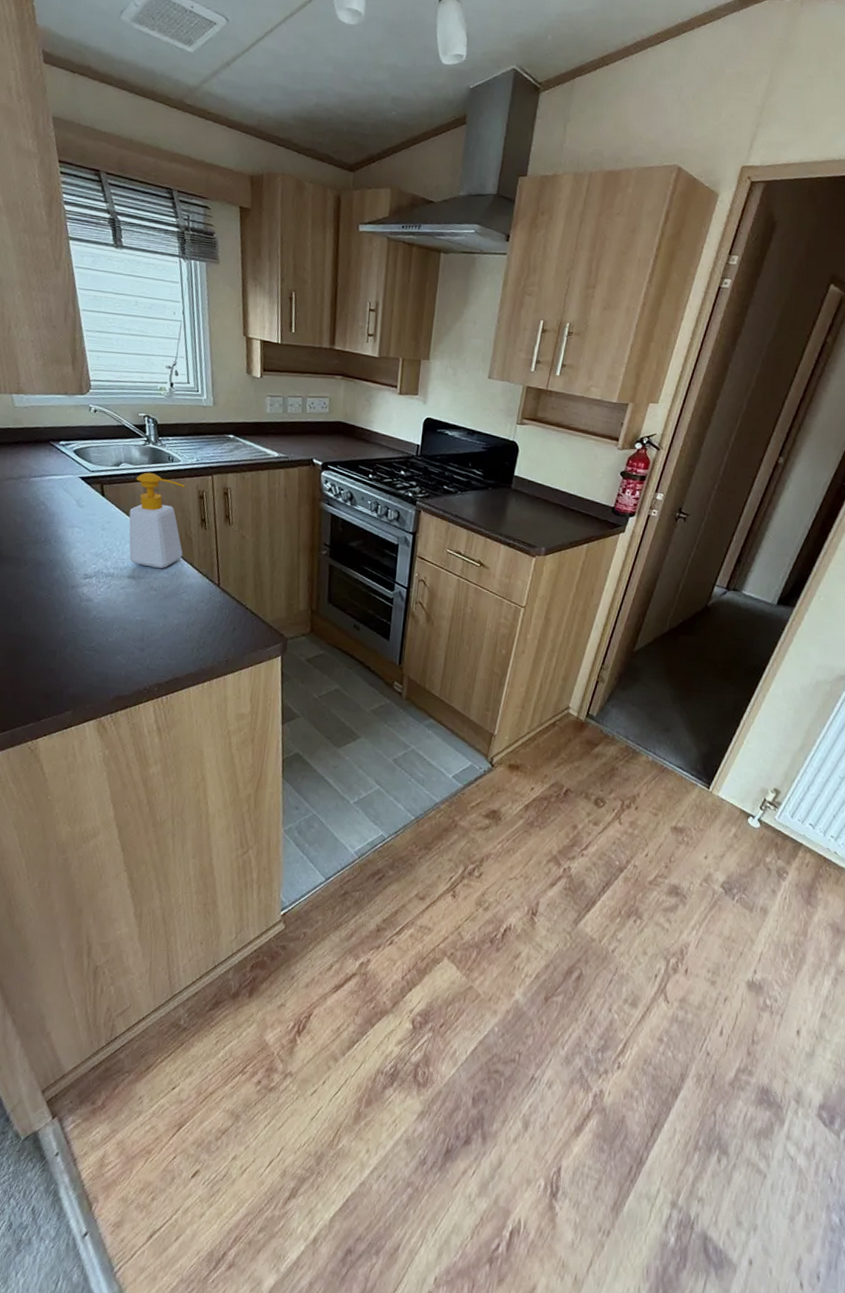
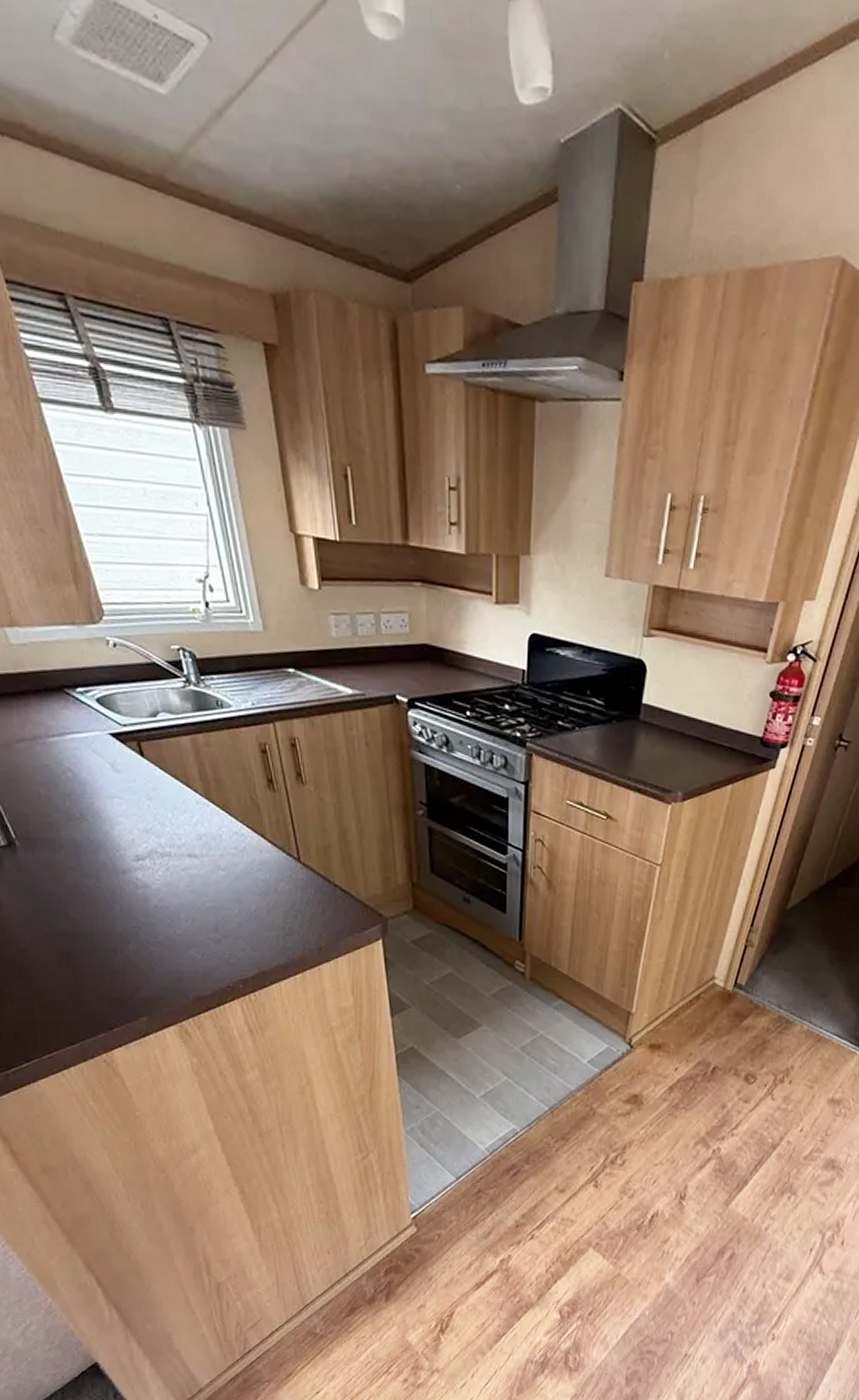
soap bottle: present [129,472,186,568] -> none [177,722,251,843]

